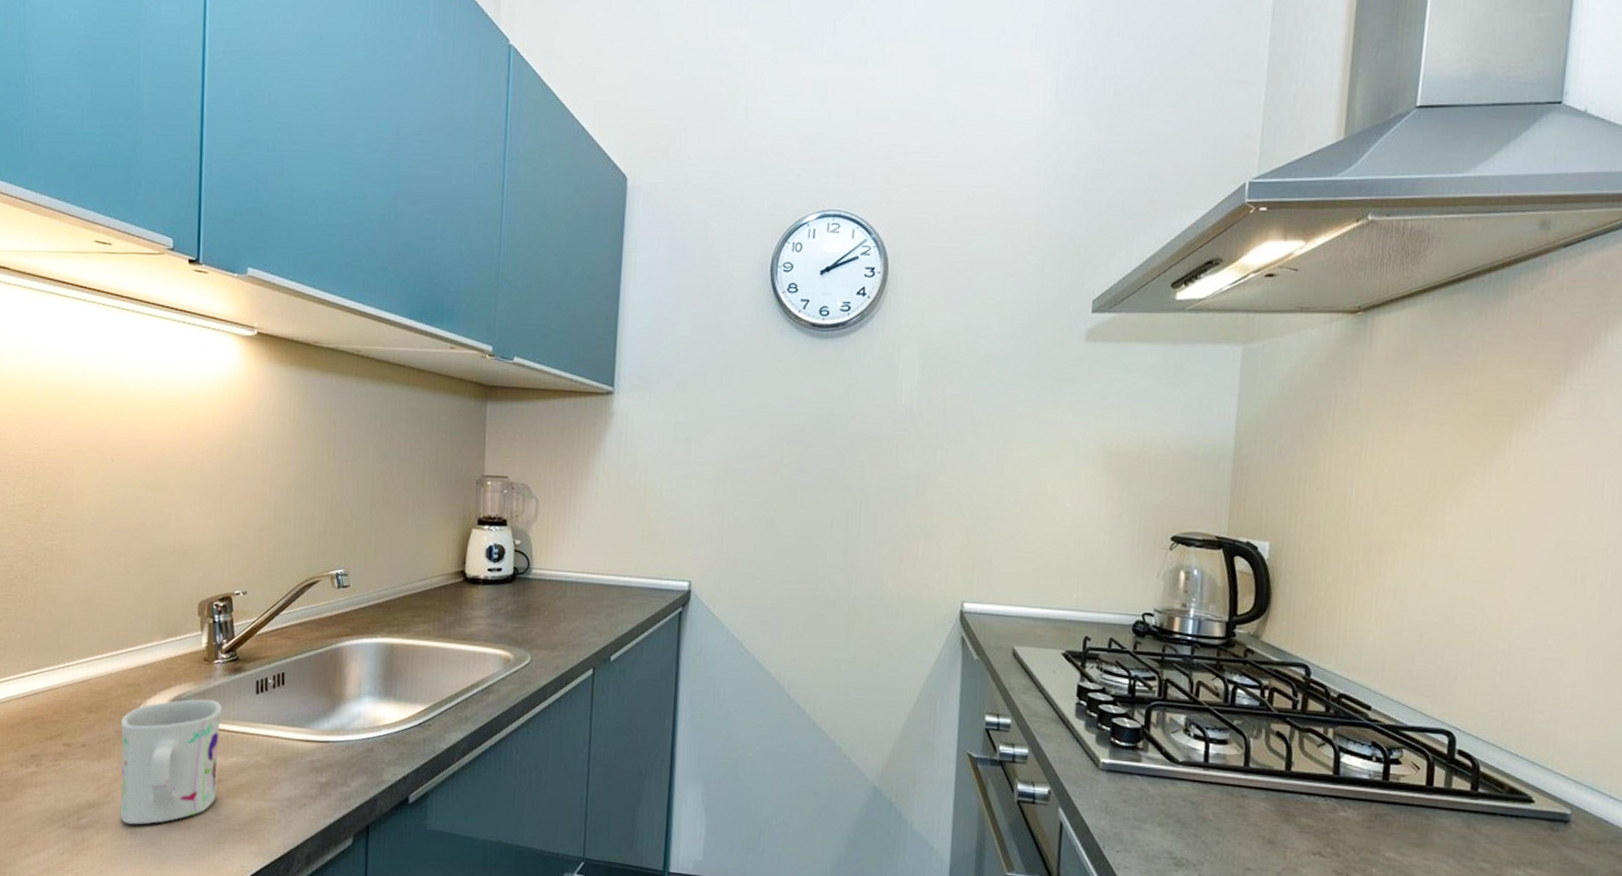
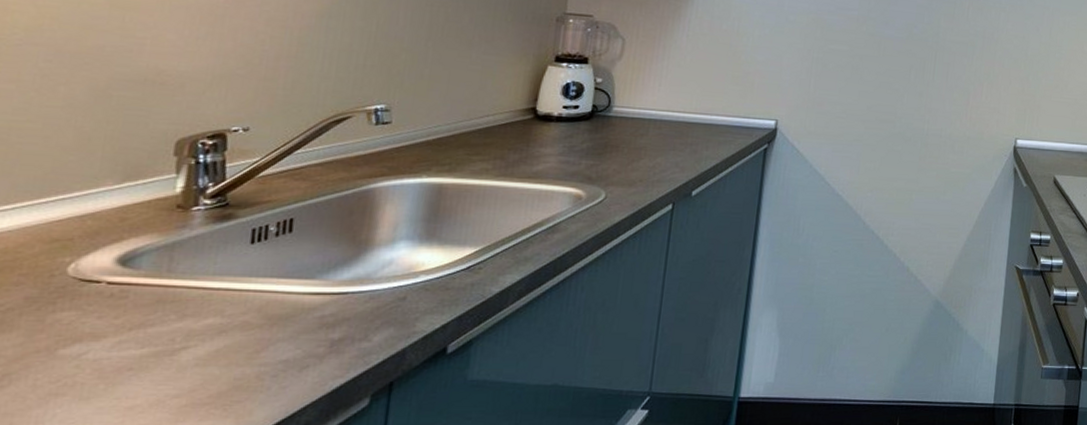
mug: present [120,699,222,825] -> none [19,253,198,412]

